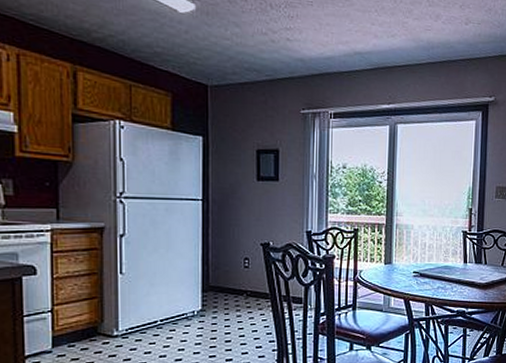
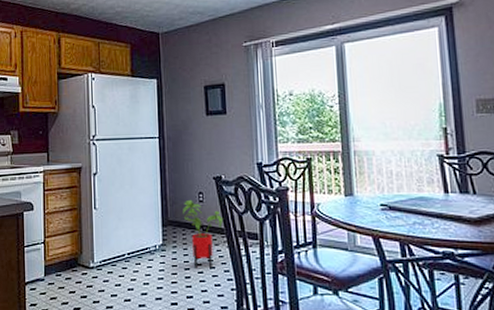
house plant: none [226,265,269,332] -> present [183,199,224,268]

